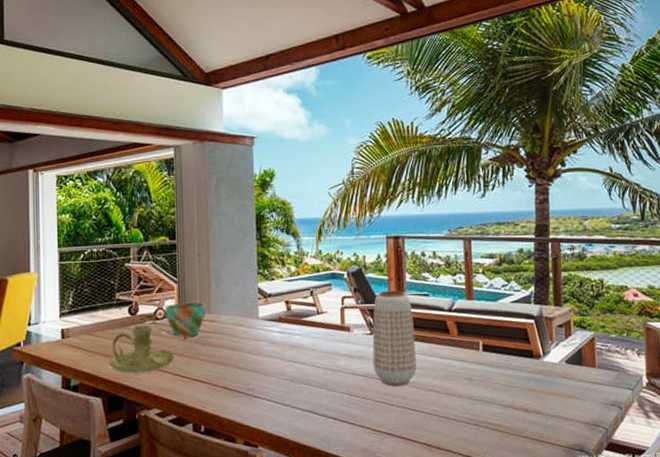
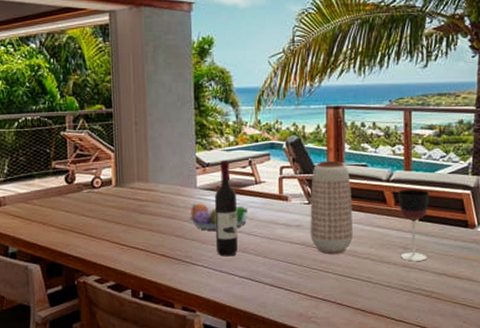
candle holder: present [109,324,176,374] -> none [46,193,113,241]
cup: present [152,302,206,337] -> none [89,171,144,206]
fruit bowl: none [251,334,310,362] -> present [189,203,248,231]
wine bottle: none [276,290,301,389] -> present [214,160,239,257]
wineglass: none [461,319,493,393] -> present [399,189,429,261]

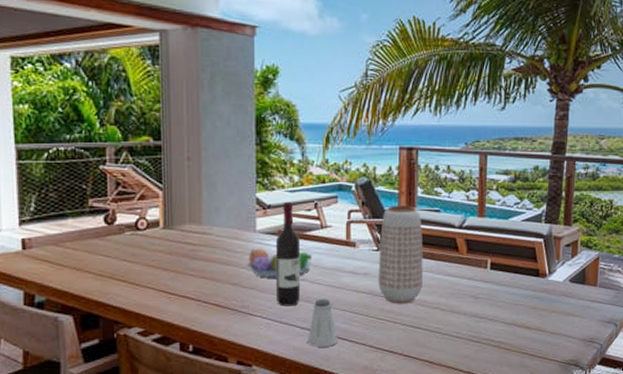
saltshaker: none [246,249,274,295] -> present [307,299,338,347]
wineglass: present [399,189,429,261] -> none [471,237,502,311]

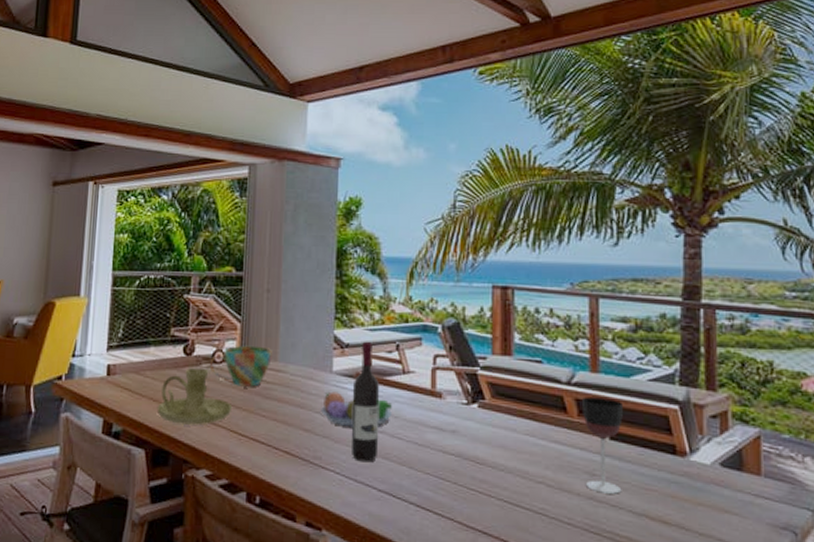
candle holder: none [81,235,160,289] -> present [156,367,233,425]
cup: none [133,211,197,250] -> present [209,345,272,387]
saltshaker: present [307,299,338,347] -> none [385,457,420,517]
vase: present [378,206,423,304] -> none [469,352,523,473]
wineglass: none [471,237,502,311] -> present [583,397,623,494]

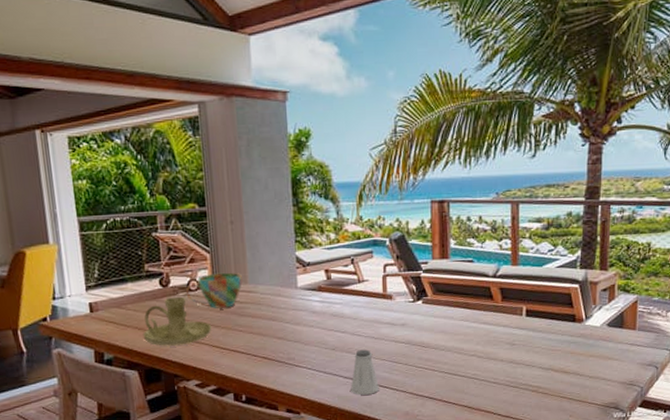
fruit bowl: present [321,391,392,427] -> none [290,304,351,331]
wine bottle: present [350,341,380,463] -> none [316,258,342,358]
saltshaker: none [385,457,420,517] -> present [350,349,379,395]
wineglass: present [583,397,623,494] -> none [505,284,536,357]

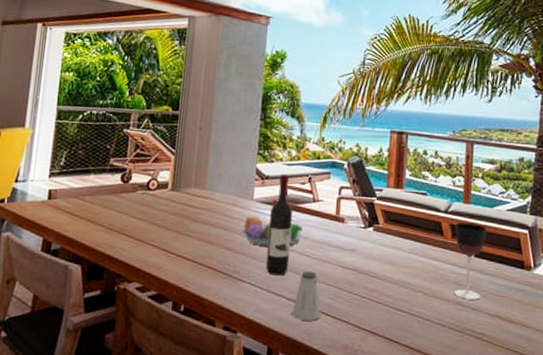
candle holder: present [142,296,212,346] -> none [94,194,164,244]
cup: present [185,272,242,308] -> none [144,175,202,211]
fruit bowl: none [290,304,351,331] -> present [241,216,302,247]
wine bottle: none [316,258,342,358] -> present [265,174,293,276]
wineglass: none [505,284,536,357] -> present [454,223,486,300]

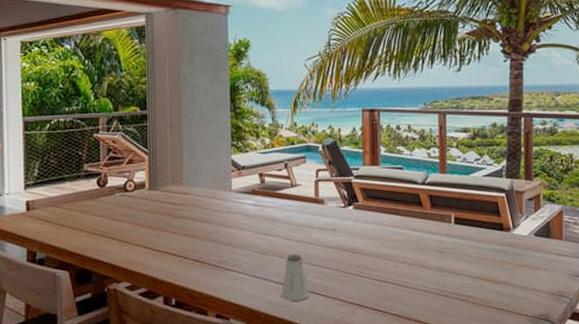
fruit bowl: present [241,216,302,247] -> none [223,207,283,235]
wine bottle: present [265,174,293,276] -> none [249,162,274,262]
wineglass: present [454,223,486,300] -> none [434,192,464,265]

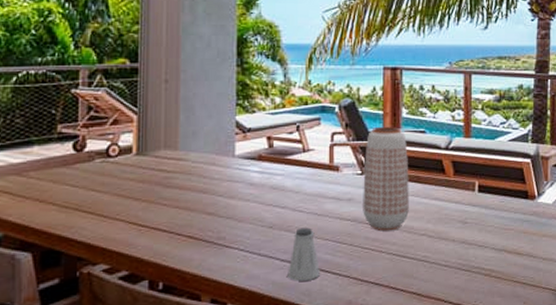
vase: none [346,164,389,259] -> present [363,127,409,231]

